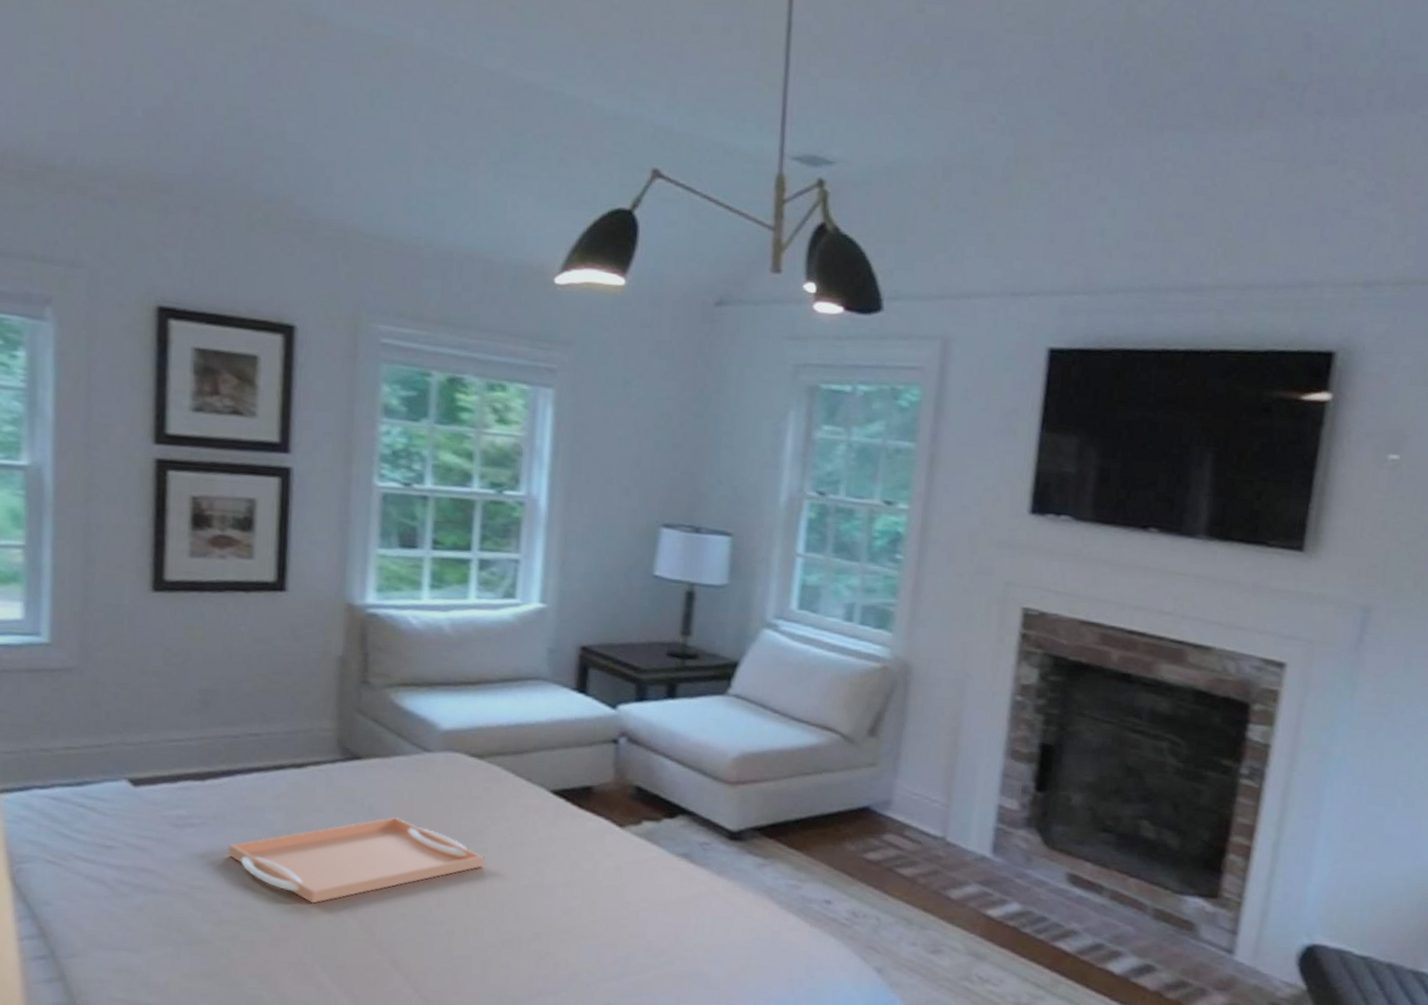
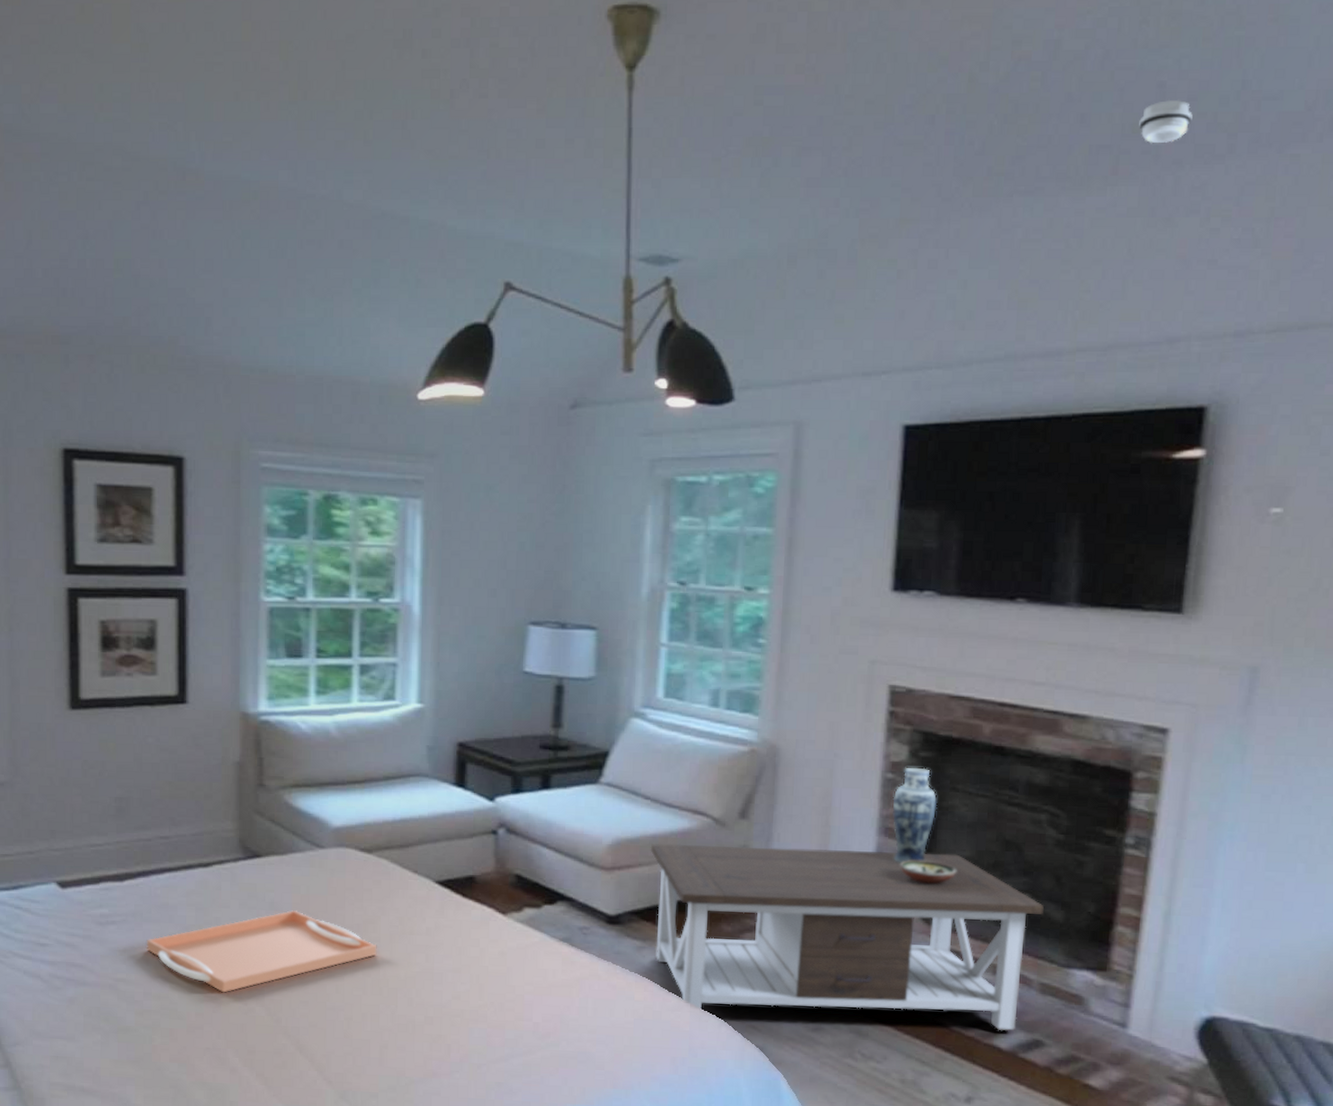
coffee table: none [776,759,1161,956] -> present [650,843,1044,1031]
vase: none [1019,690,1064,787] -> present [892,767,937,864]
decorative bowl: none [1025,783,1079,808] -> present [900,859,956,884]
smoke detector: none [1285,50,1335,92] -> present [1139,99,1193,143]

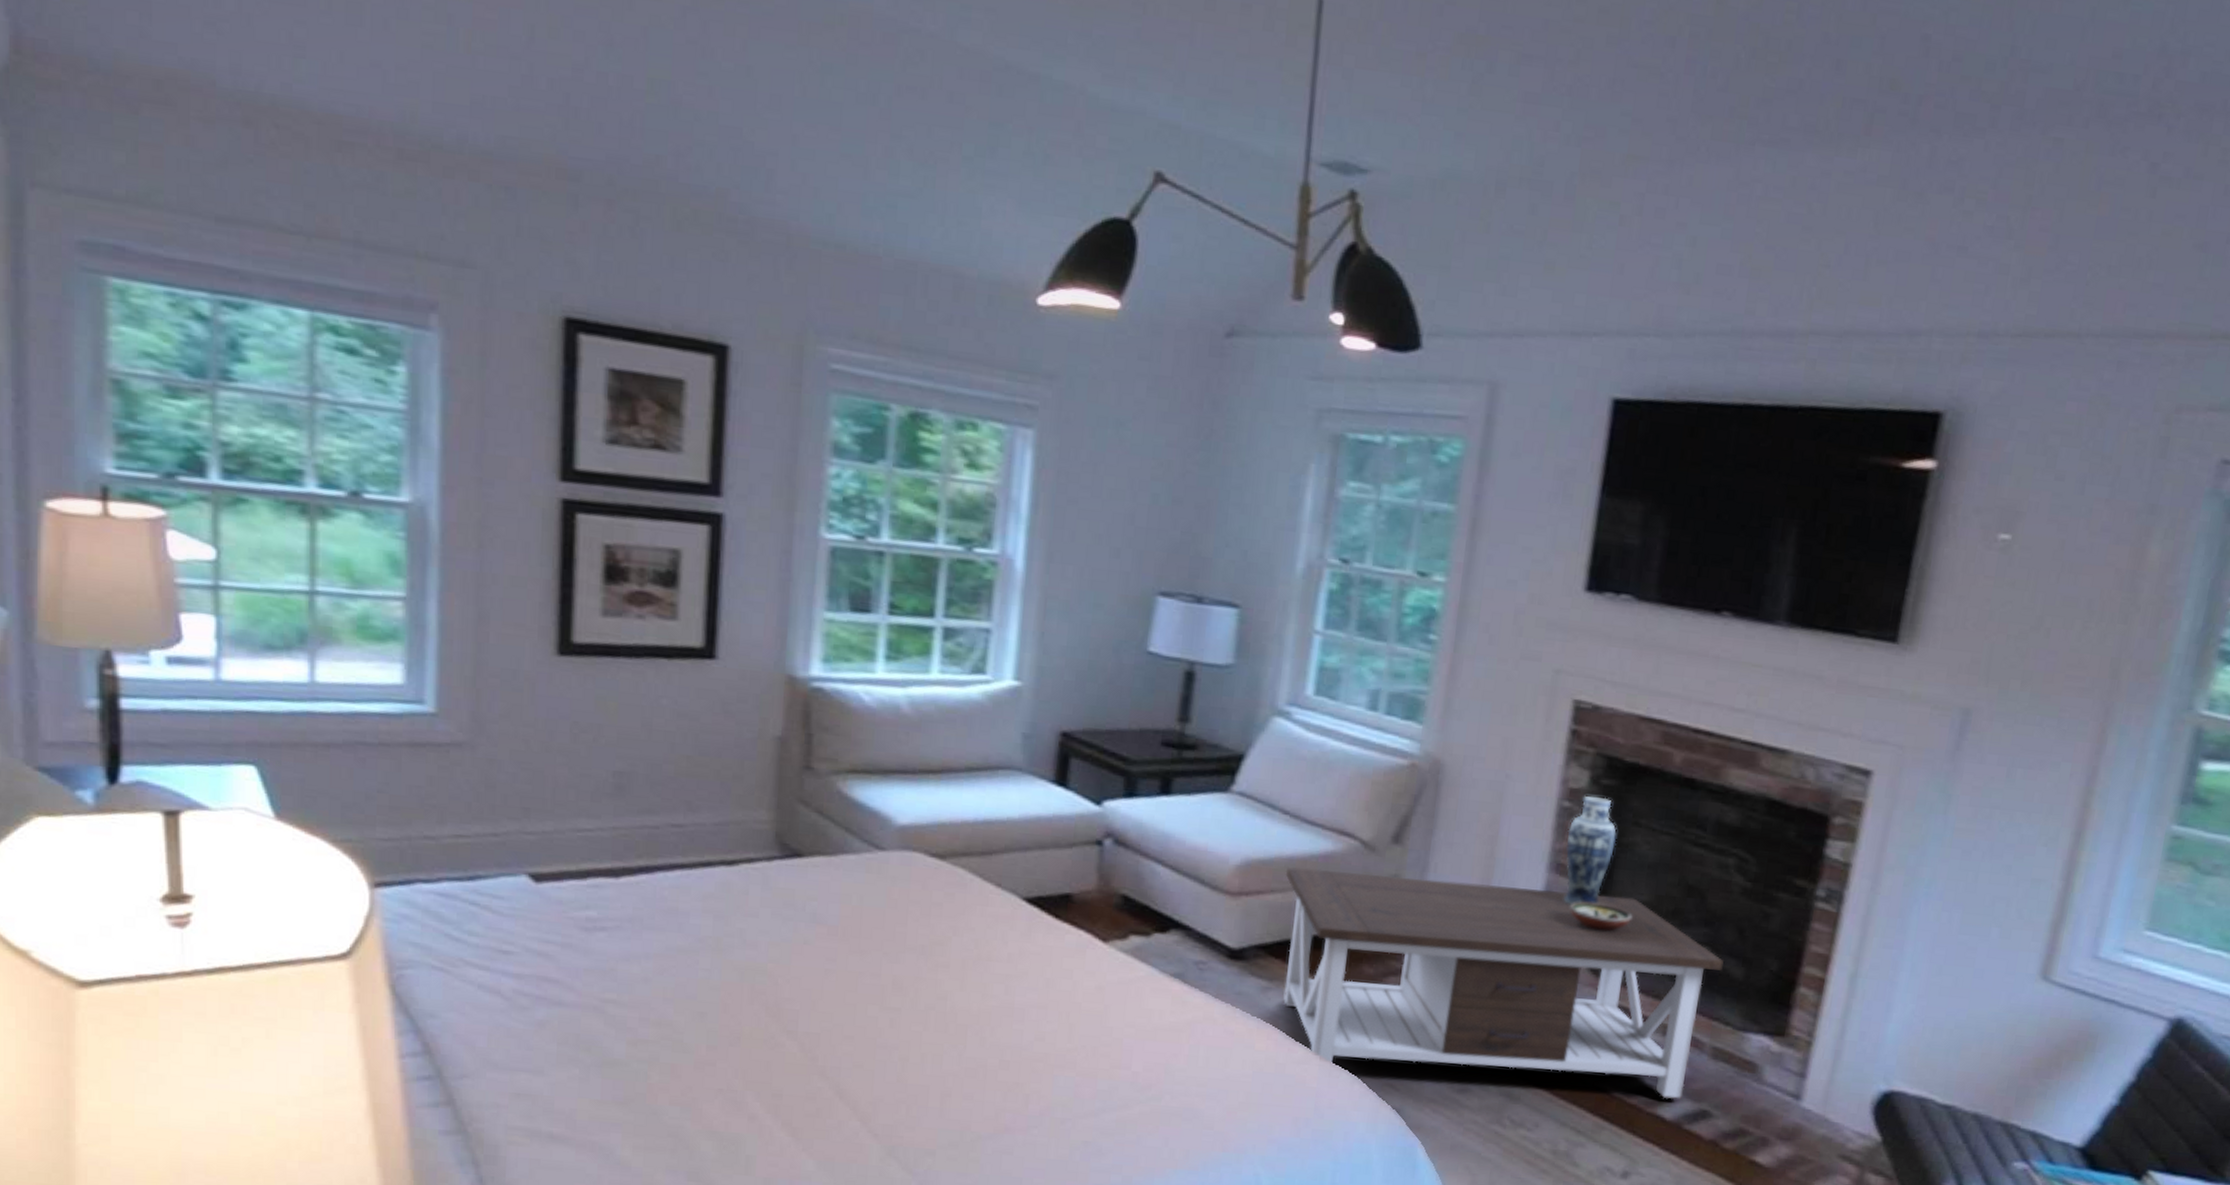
serving tray: present [146,910,377,993] -> none [646,924,945,1022]
smoke detector: present [1139,99,1193,143] -> none [1898,56,1956,107]

